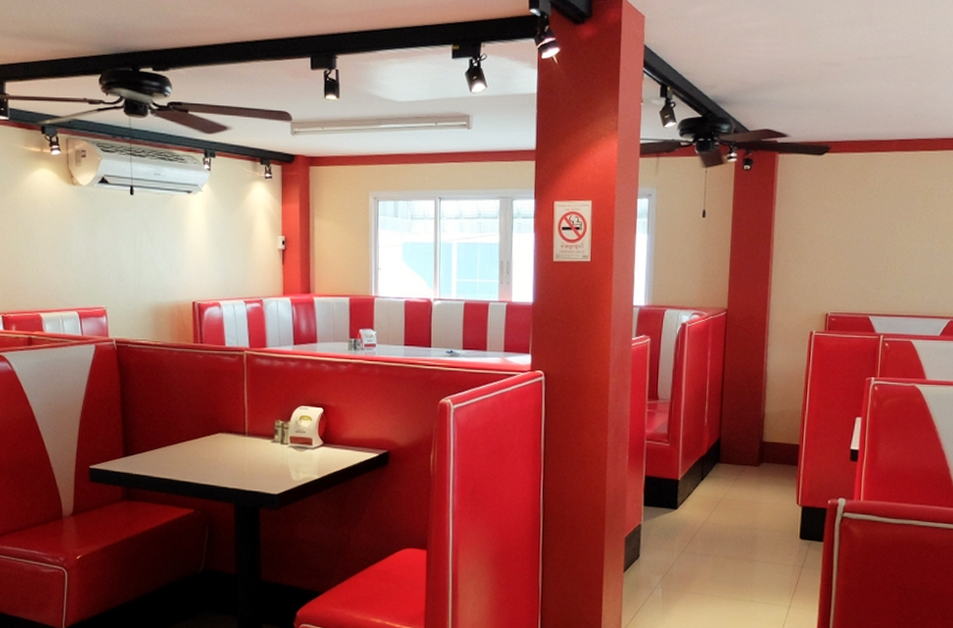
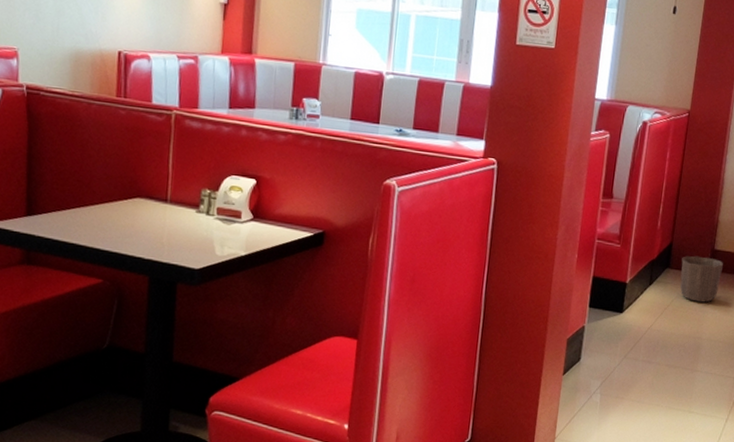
waste basket: none [731,449,773,494] -> present [680,256,723,303]

